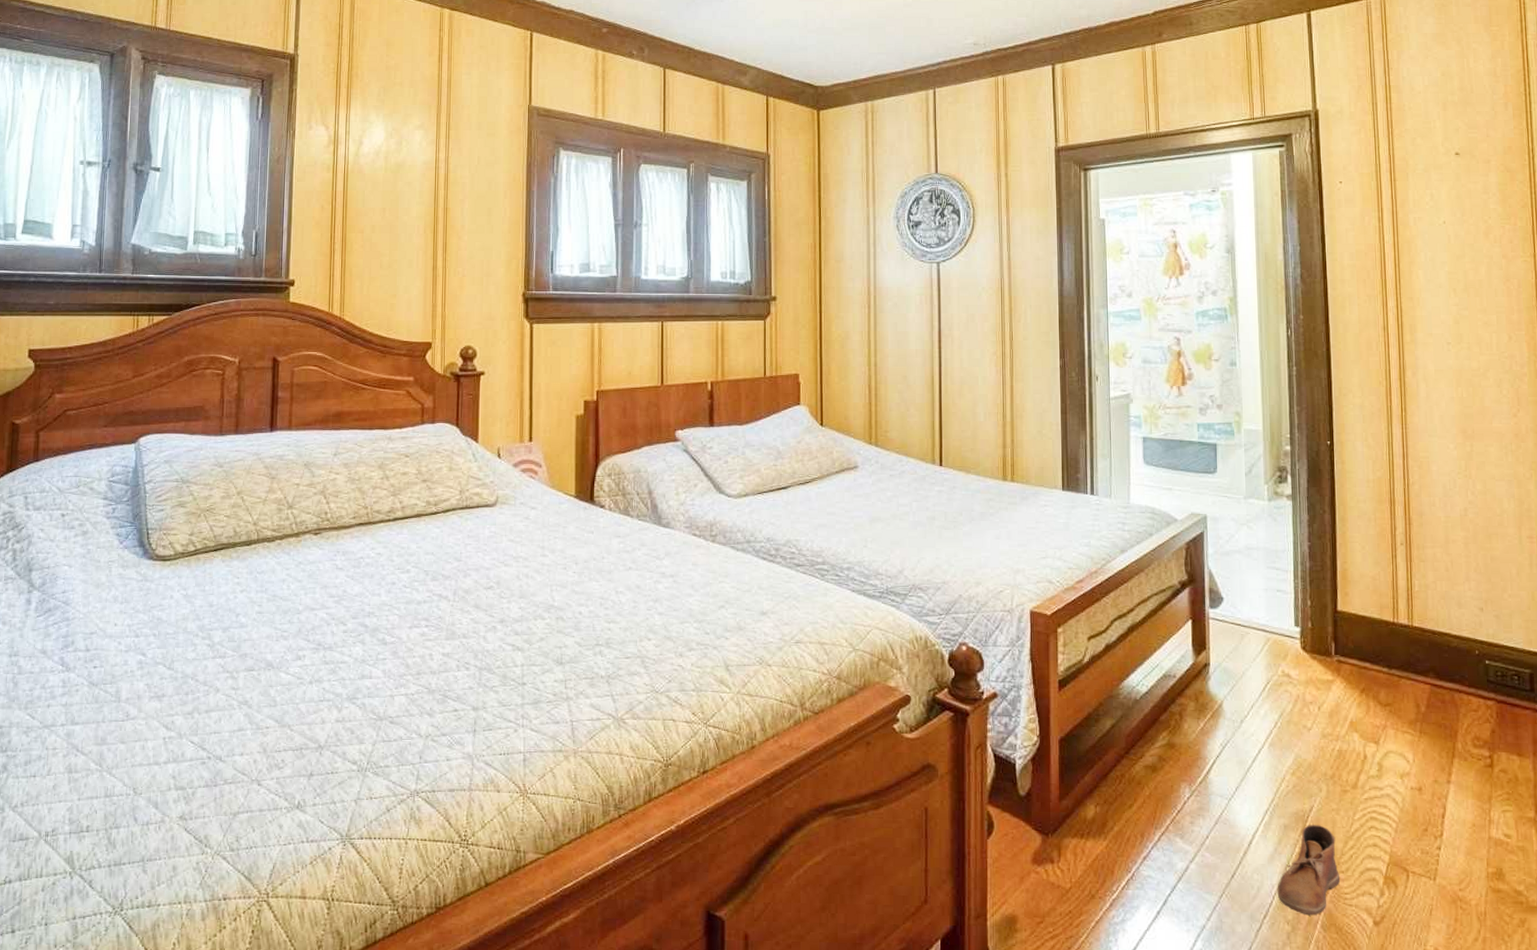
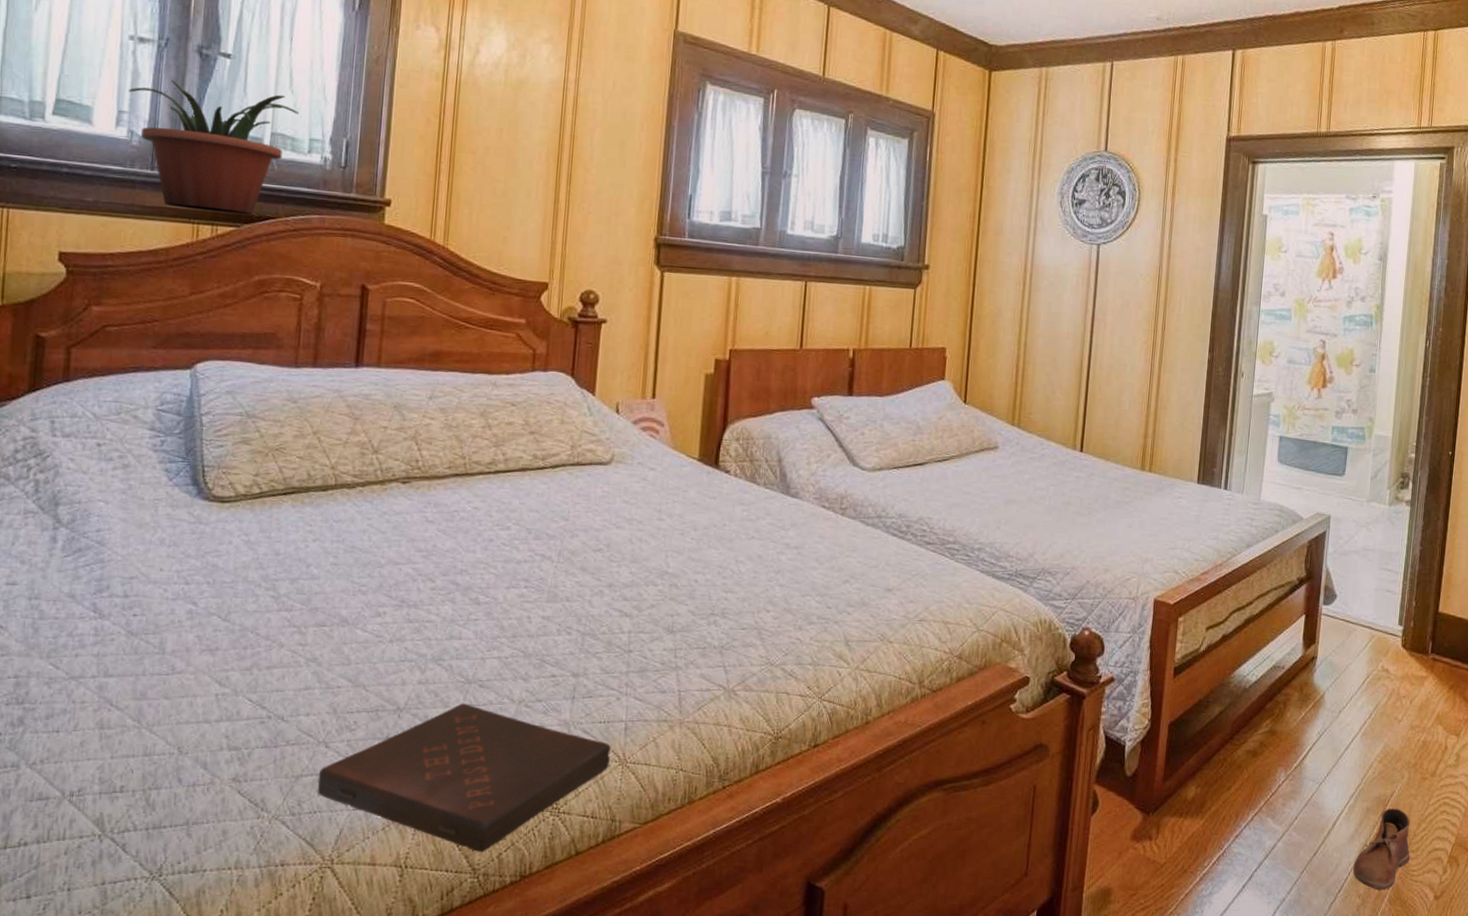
potted plant: none [80,195,216,304] -> present [128,80,299,215]
book: none [252,739,512,886] -> present [317,703,611,853]

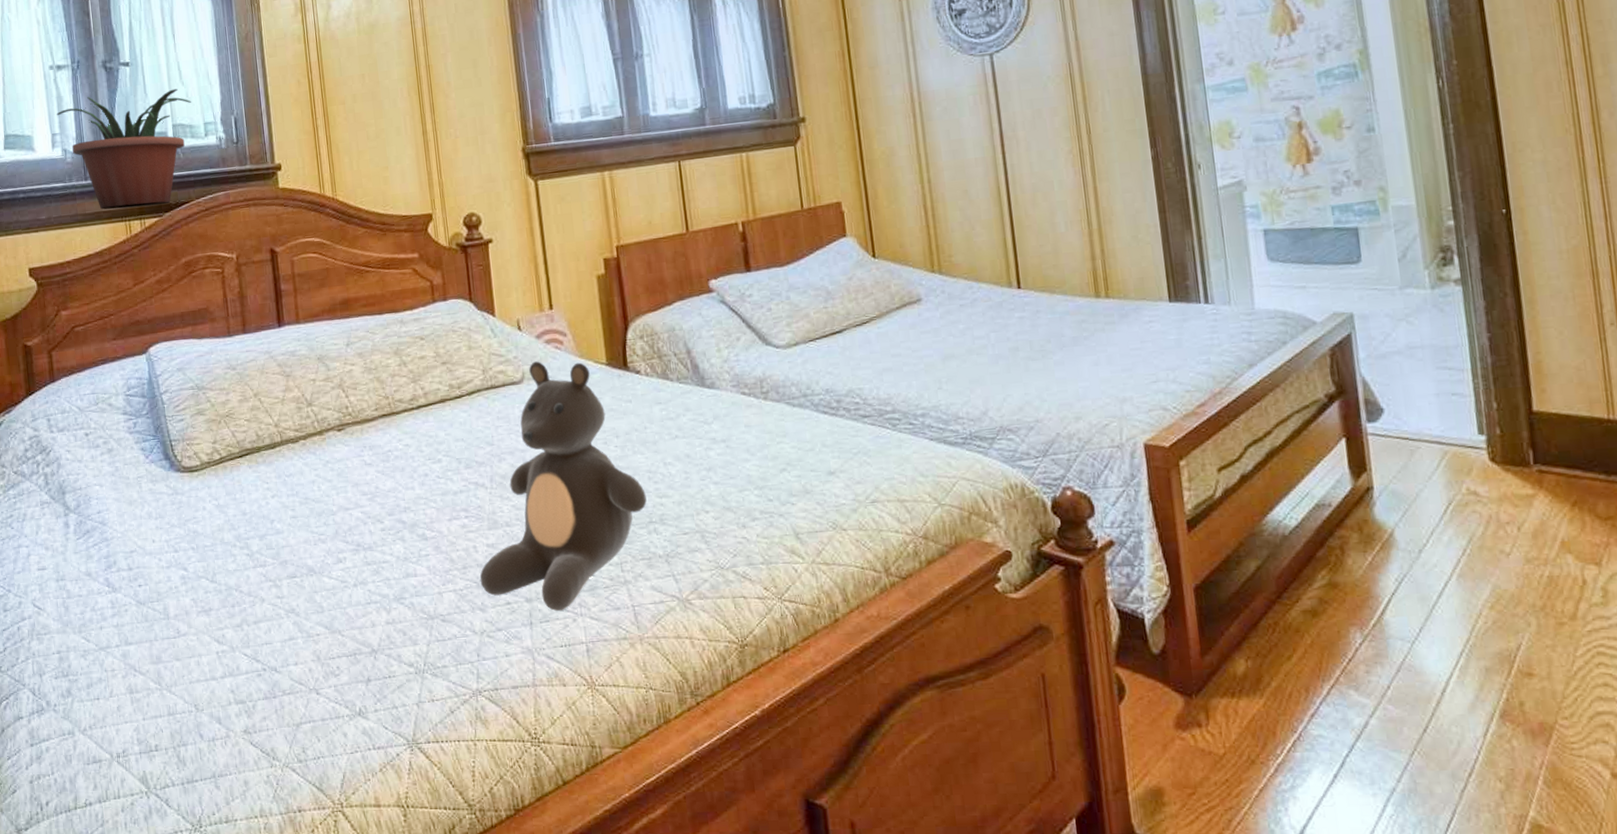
book: present [317,703,611,853] -> none [315,639,579,789]
teddy bear: none [528,446,713,688] -> present [479,361,647,611]
boot: present [1353,807,1411,890] -> none [1482,664,1564,771]

